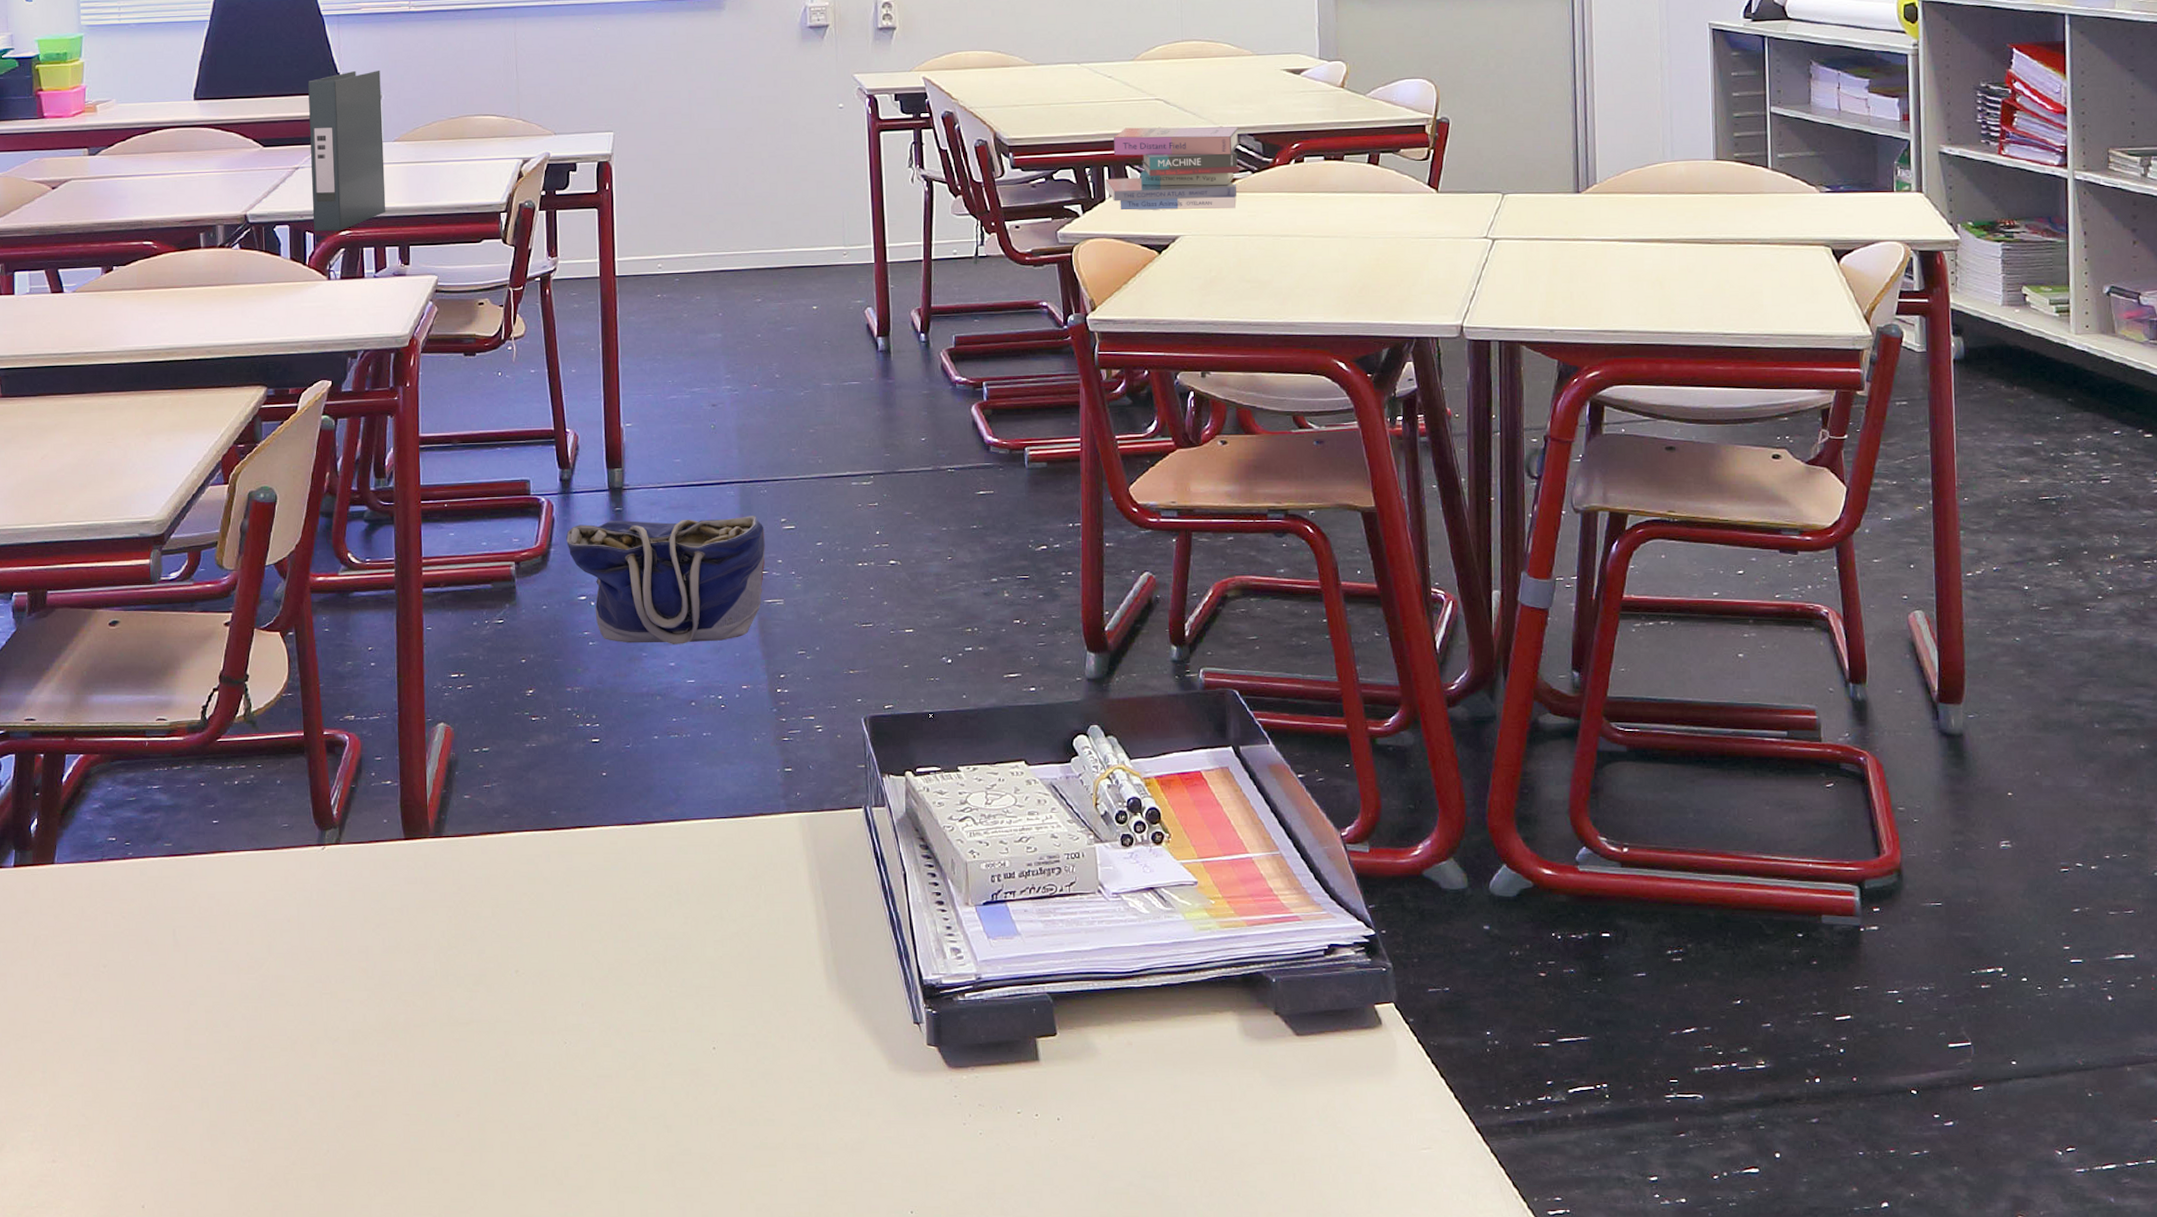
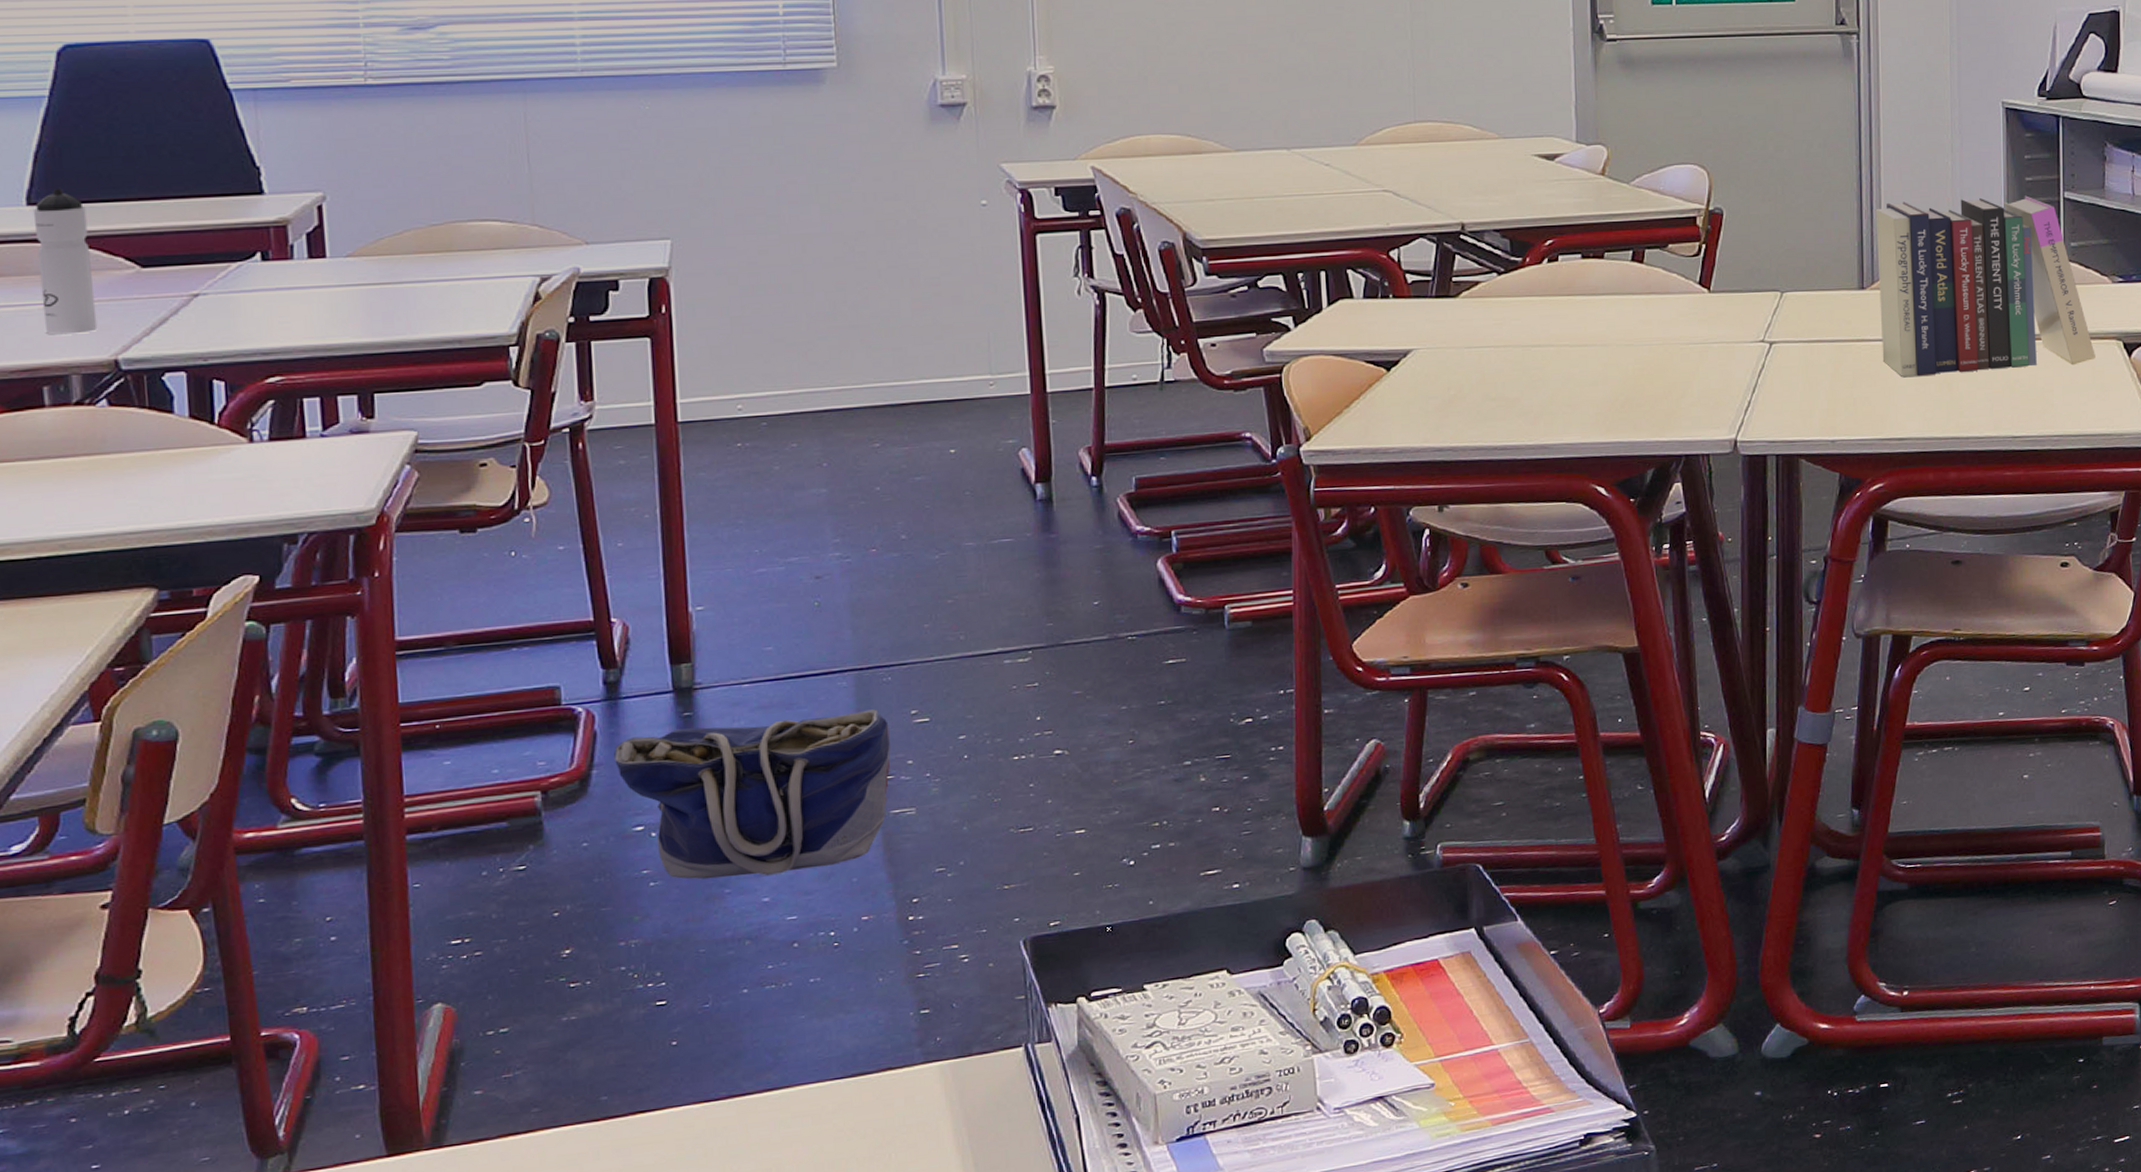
water bottle: none [198,88,235,196] -> present [34,189,98,335]
binder: present [308,70,386,231] -> none [210,162,337,379]
books: present [1105,126,1240,211] -> none [1321,221,1484,322]
books: none [1589,109,1804,274] -> present [1875,195,2095,377]

